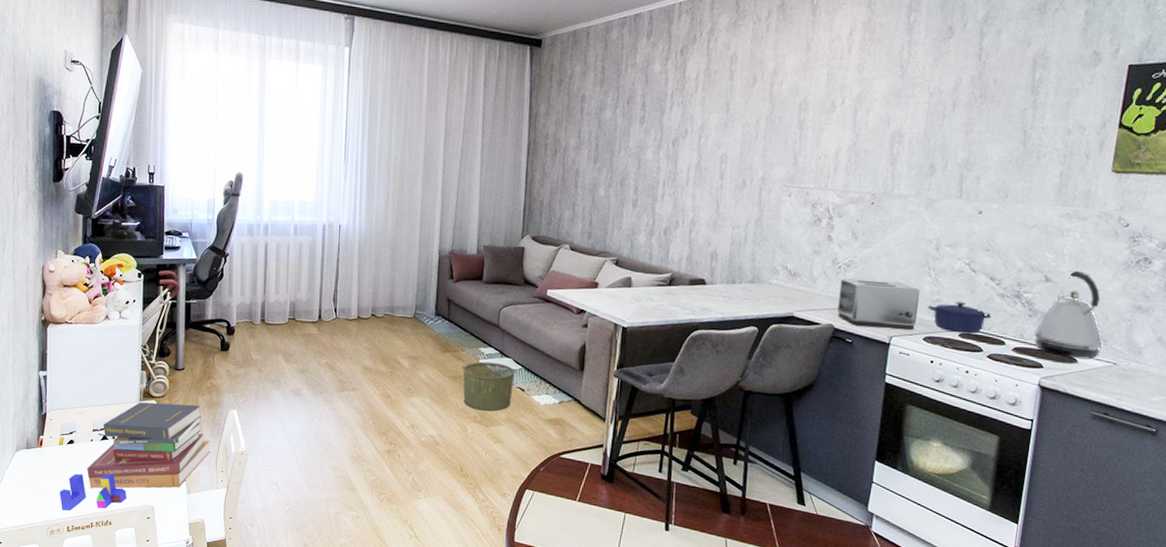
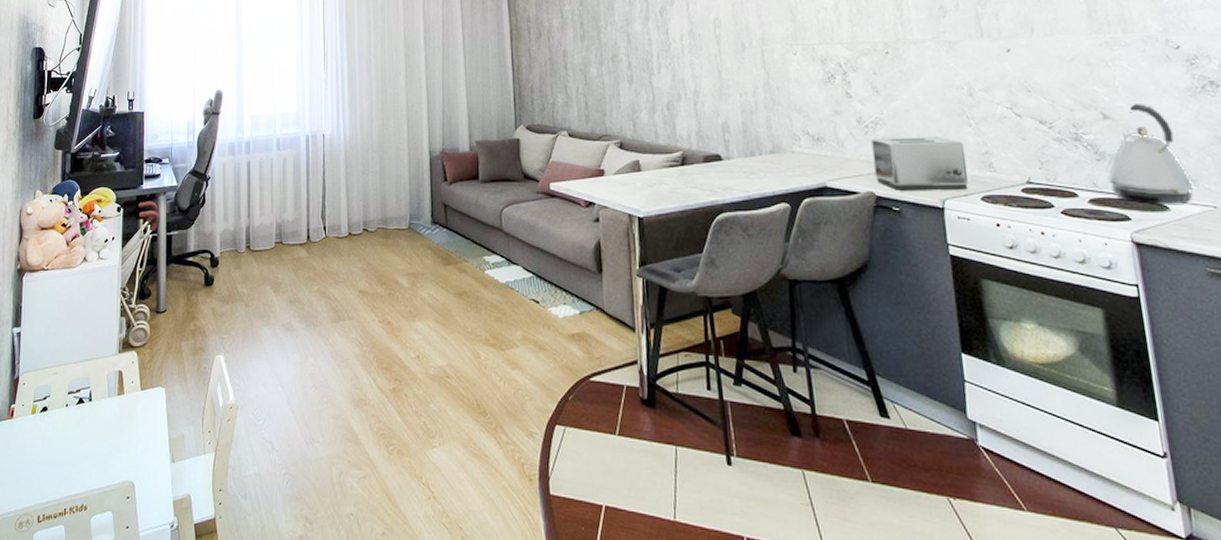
toy blocks: present [60,473,127,511] -> none [30,445,104,496]
books: present [87,402,211,489] -> none [61,352,197,465]
basket: present [462,361,517,411] -> none [466,272,528,331]
cooking pot: present [928,301,991,334] -> none [977,151,1053,188]

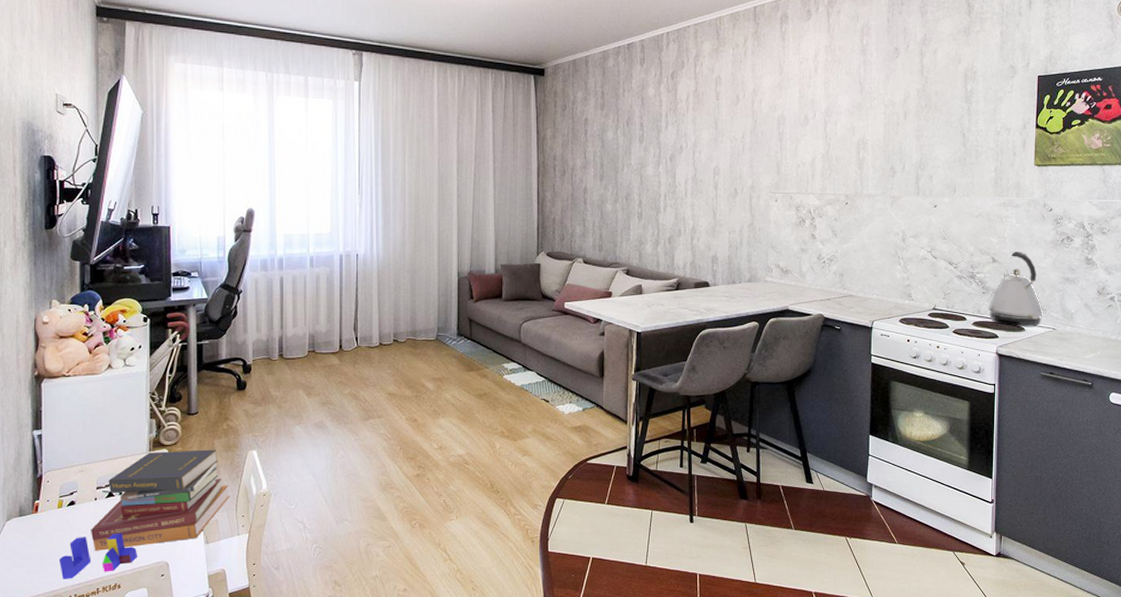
toy blocks: none [30,445,104,496] -> present [59,532,137,579]
books: none [61,352,197,465] -> present [91,449,230,551]
toaster: present [871,136,969,191] -> none [825,272,893,314]

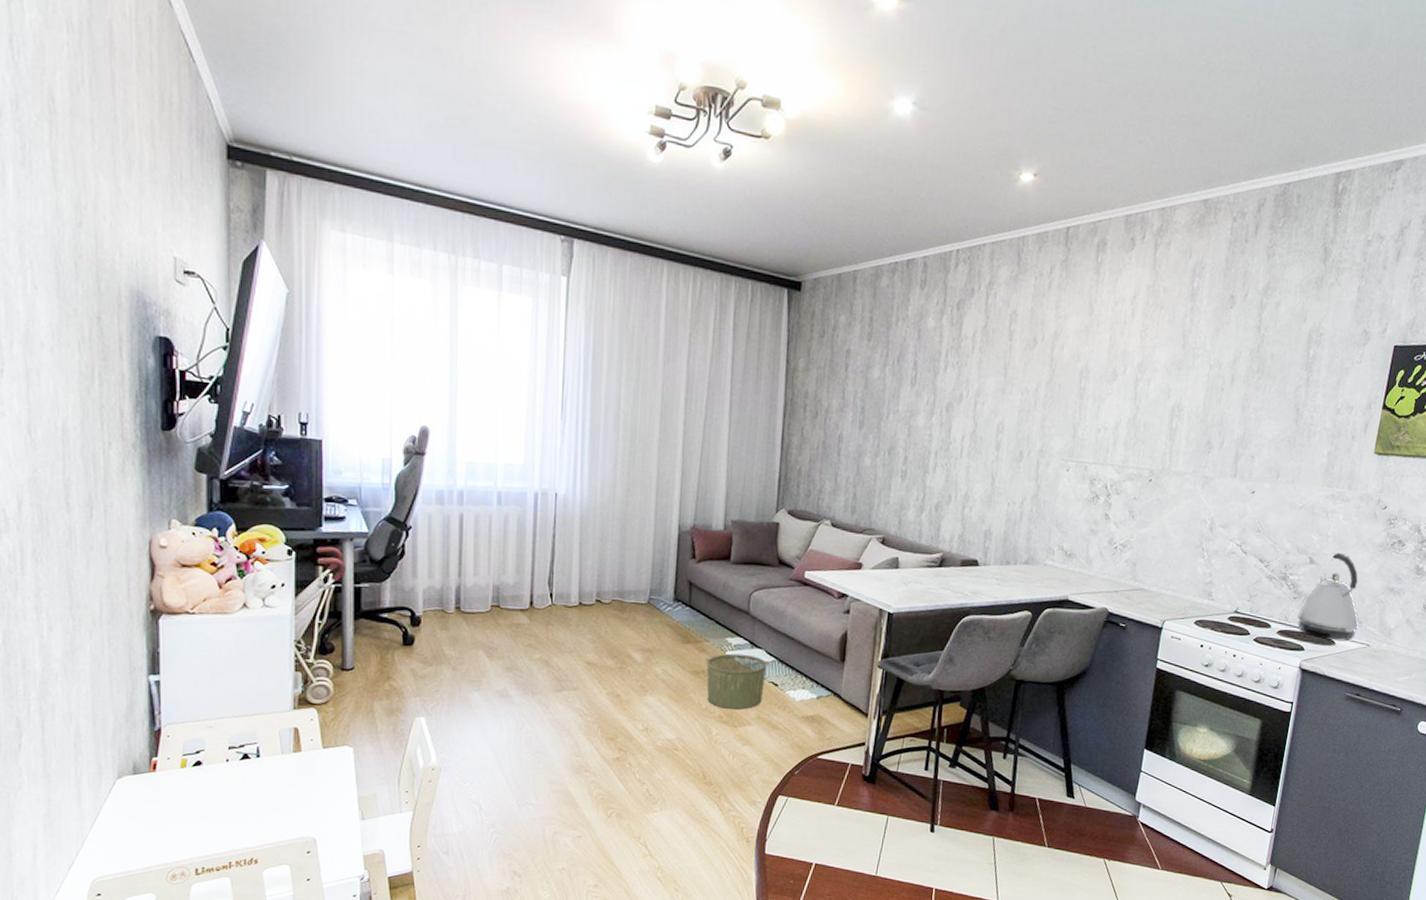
toy blocks: present [59,532,137,579] -> none [183,800,278,850]
books: present [91,449,230,551] -> none [222,710,392,820]
basket: none [486,377,540,425] -> present [705,653,769,710]

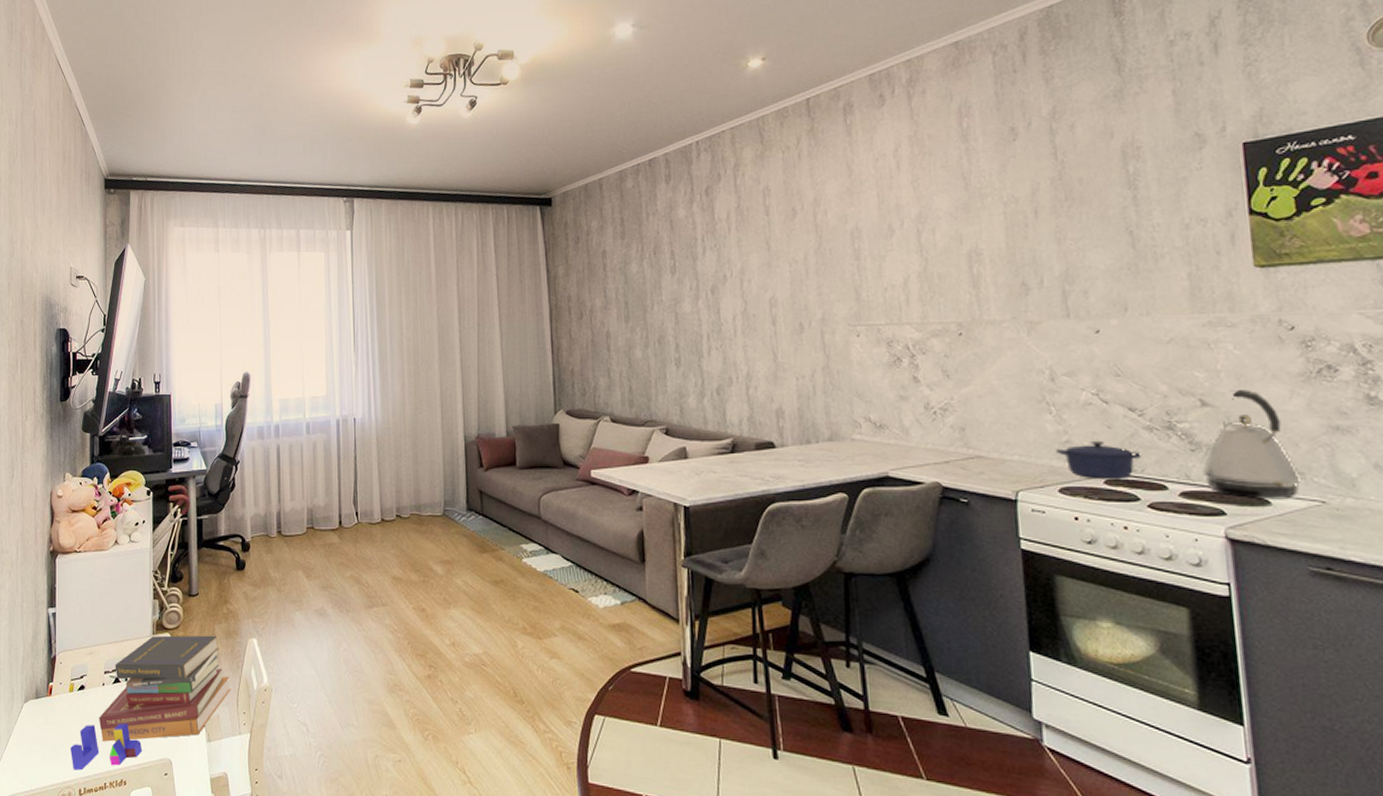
toy blocks: none [183,800,278,850] -> present [71,723,142,771]
books: none [222,710,392,820] -> present [99,635,231,742]
basket: present [705,653,769,710] -> none [503,560,567,620]
cooking pot: none [1200,583,1259,617] -> present [1056,440,1141,480]

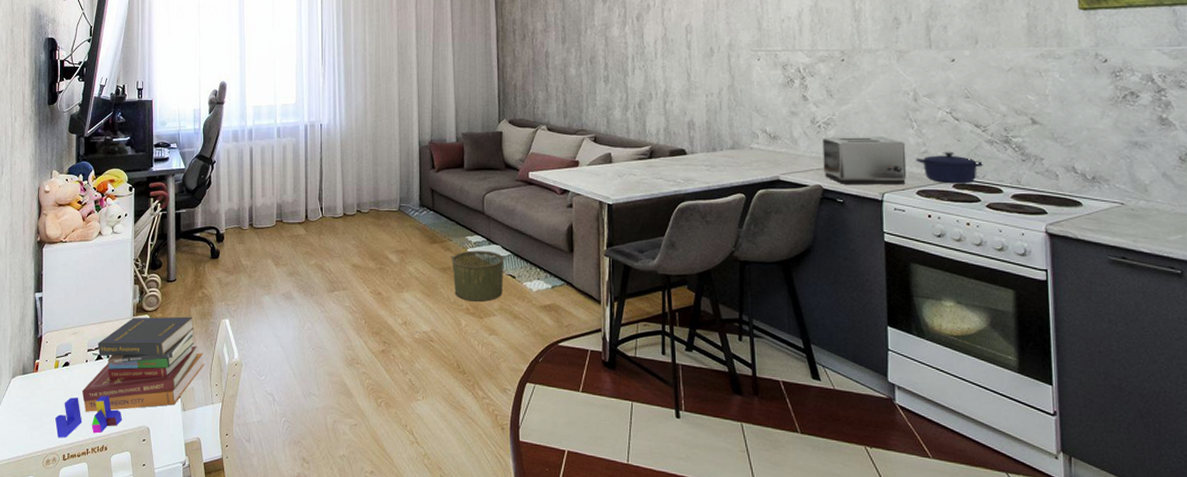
basket: none [503,560,567,620] -> present [450,250,506,302]
toaster: none [939,424,1046,482] -> present [822,137,907,185]
kettle: present [1202,390,1302,500] -> none [1030,111,1107,202]

